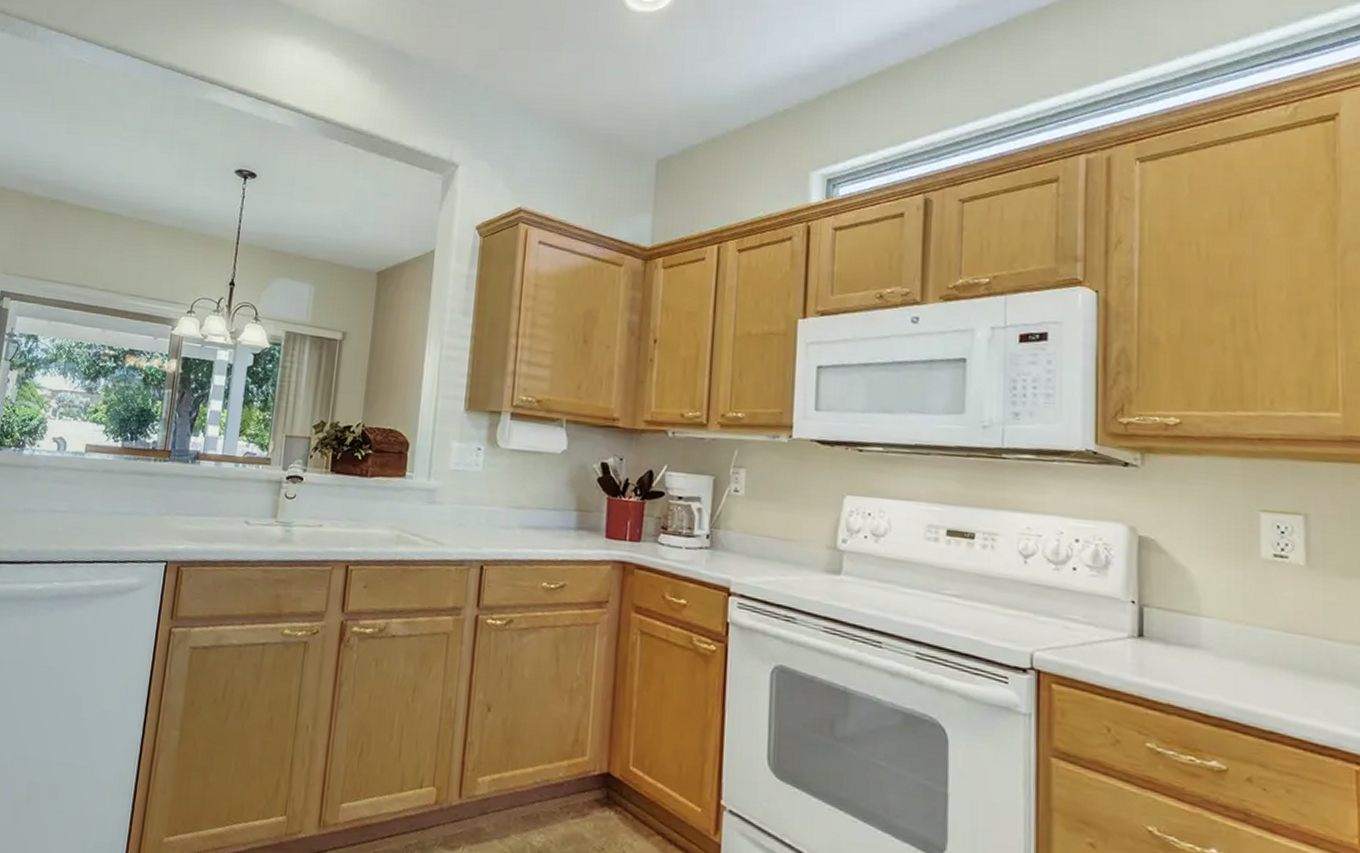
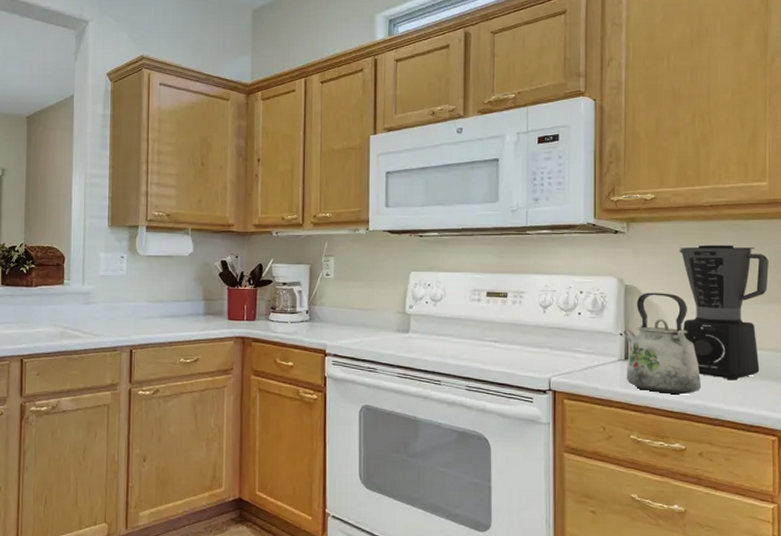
kettle: none [1135,548,1250,694] -> present [622,292,702,395]
blender: none [1216,490,1345,681] -> present [680,244,769,381]

